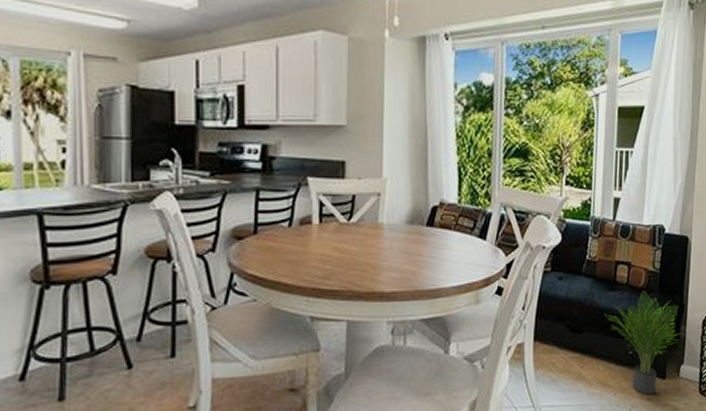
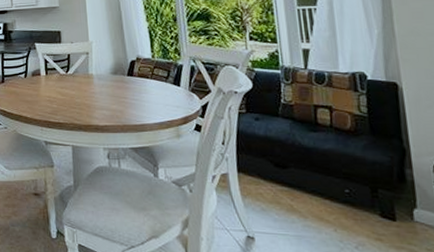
potted plant: present [607,291,679,395] -> none [313,133,404,235]

